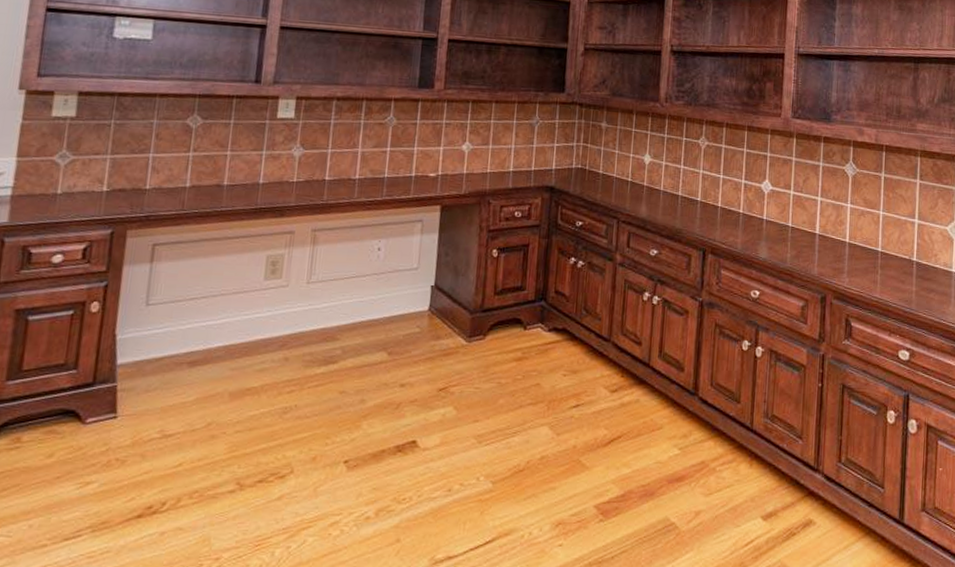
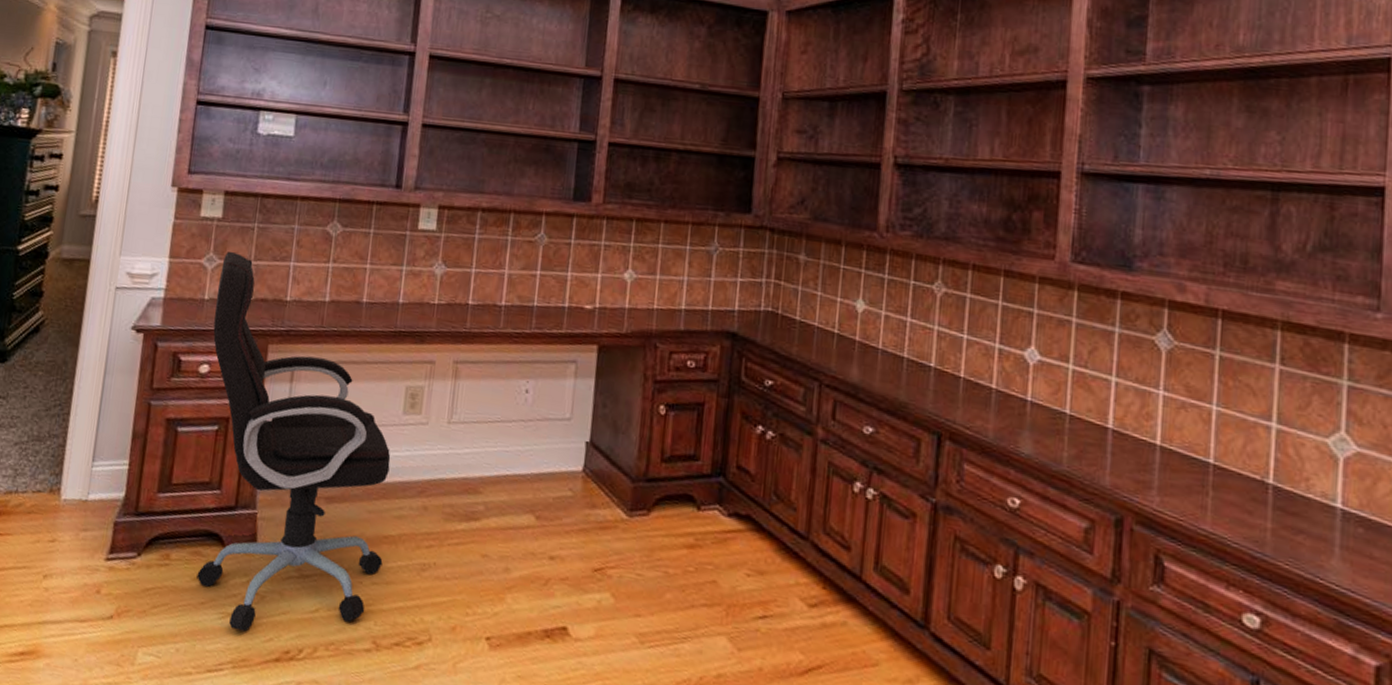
office chair: none [51,147,253,496] -> present [196,251,391,632]

